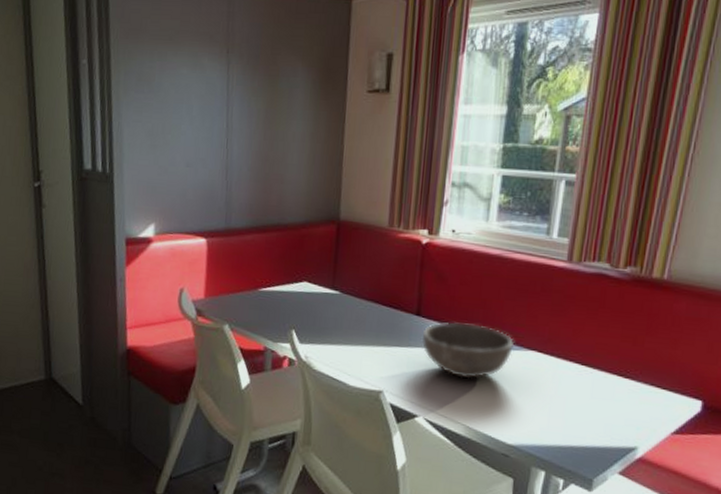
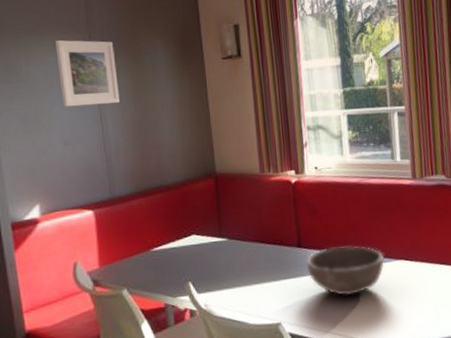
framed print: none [190,51,251,129] -> present [55,39,119,107]

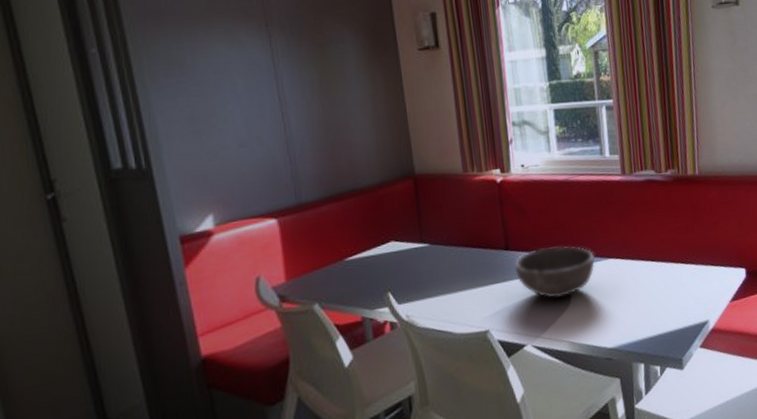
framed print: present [55,39,119,107] -> none [226,27,303,104]

